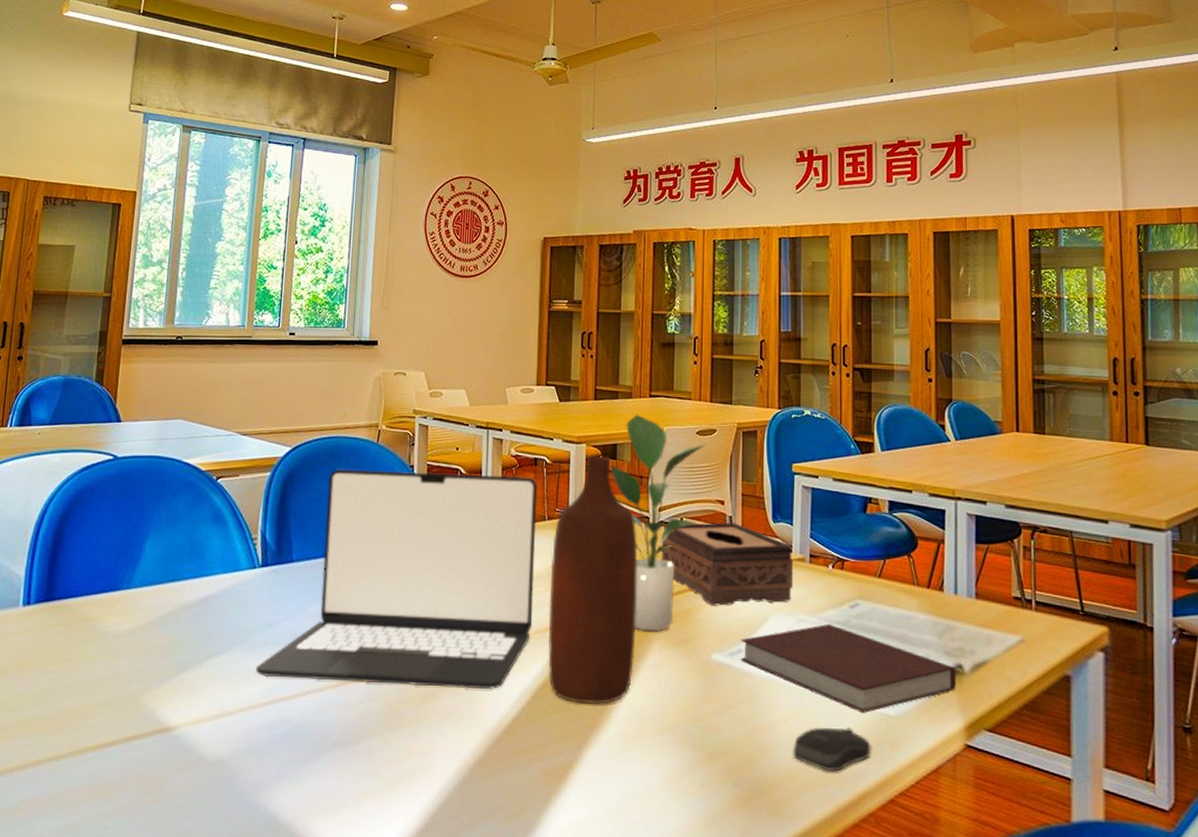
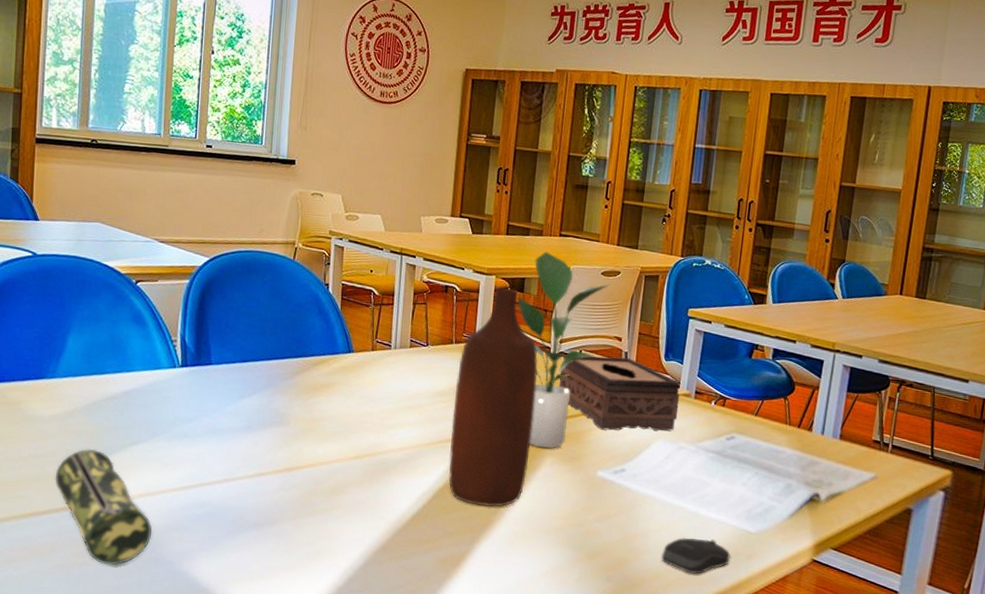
pencil case: none [125,665,228,803] -> present [55,448,153,566]
laptop: present [255,469,537,690] -> none [177,281,447,489]
notebook: present [740,623,957,713] -> none [623,452,813,528]

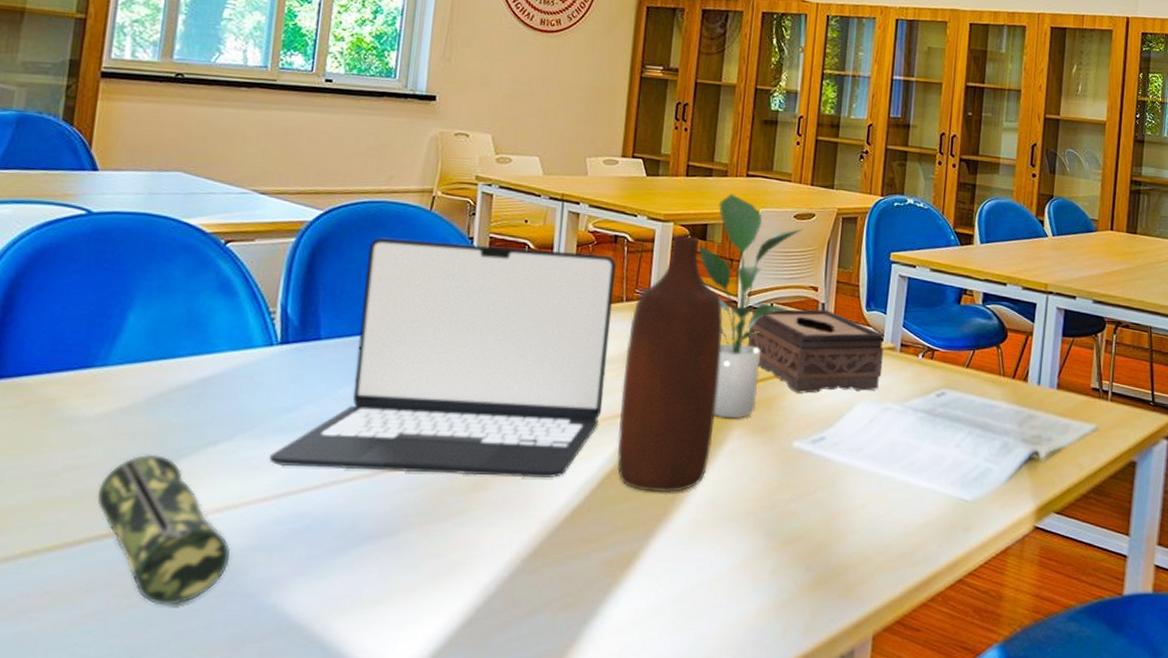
laptop: none [177,281,447,489] -> present [269,237,616,479]
computer mouse: present [661,537,730,574] -> none [868,512,945,554]

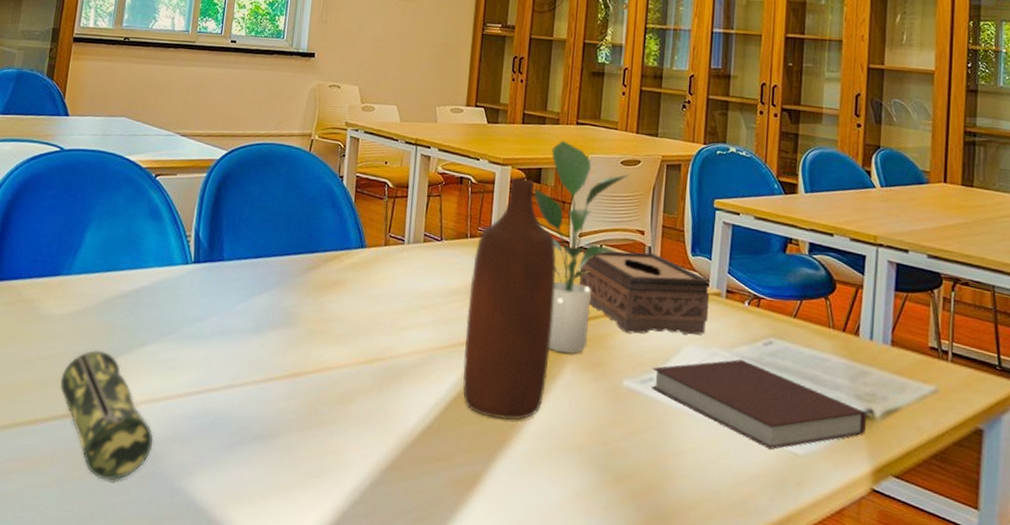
laptop: present [269,237,616,479] -> none [183,174,462,398]
notebook: none [822,412,1033,498] -> present [651,359,867,449]

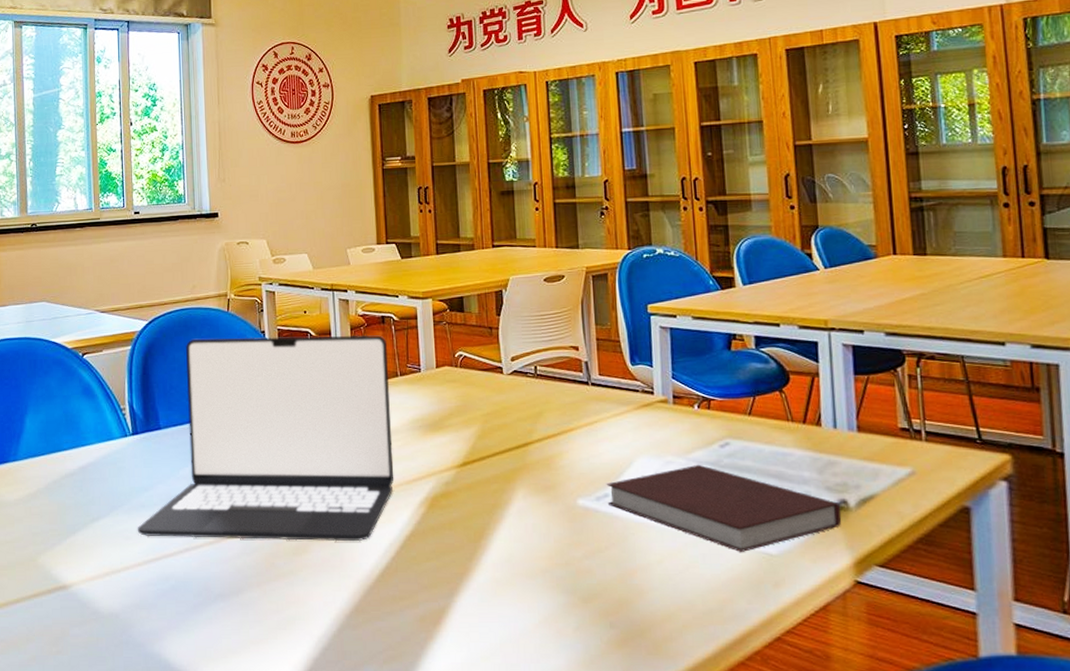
pencil case: present [60,349,154,481] -> none [24,529,121,652]
laptop: none [183,174,462,398] -> present [137,334,394,542]
bottle: present [463,178,557,420] -> none [407,309,499,552]
potted plant: present [533,140,630,354] -> none [457,265,555,480]
tissue box: present [579,250,710,335] -> none [518,368,658,452]

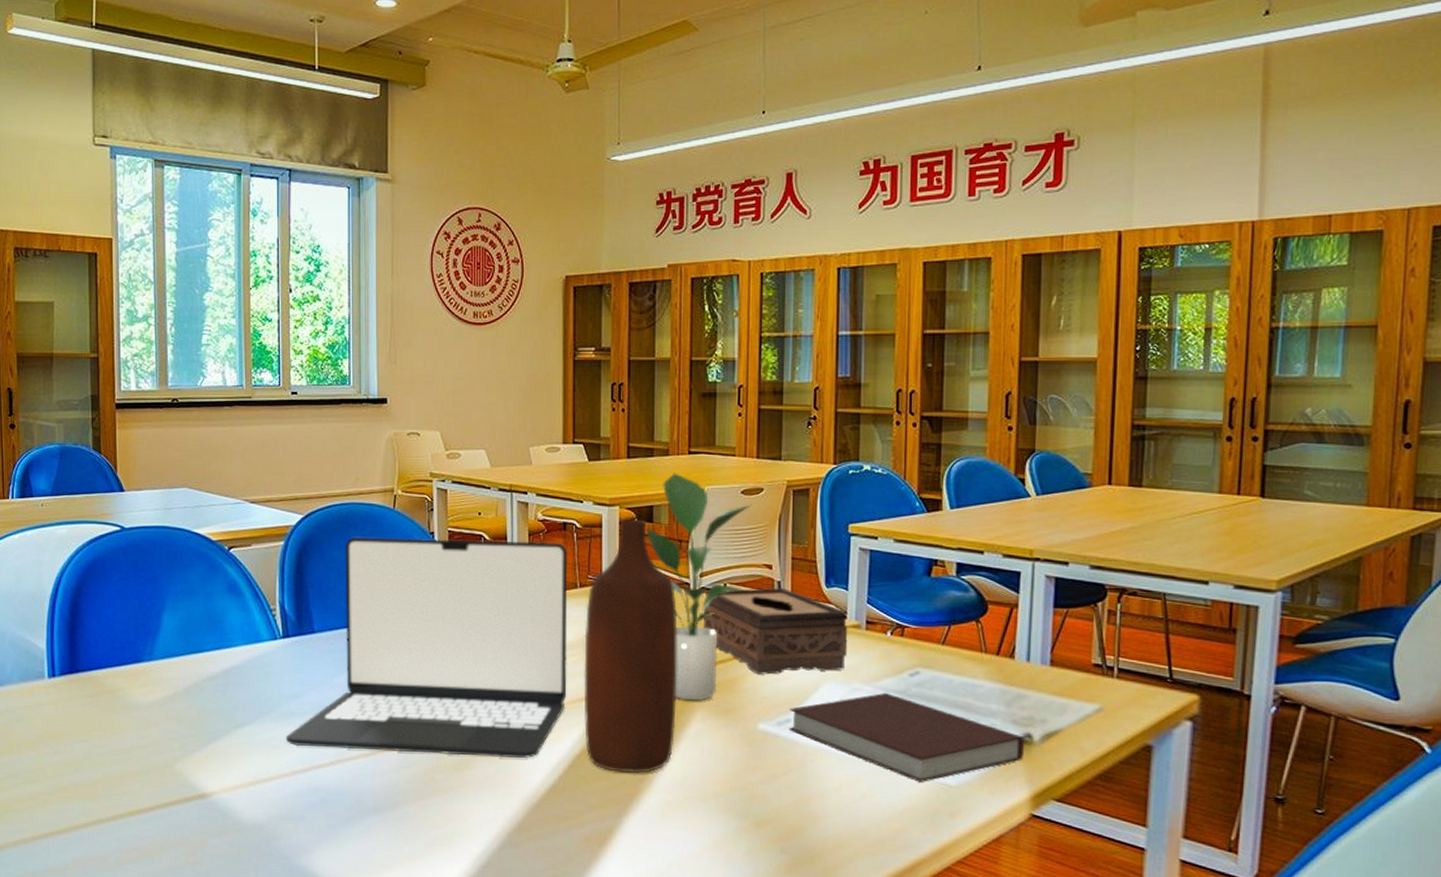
bottle: none [407,309,499,552] -> present [584,518,678,773]
potted plant: none [457,265,555,480] -> present [645,473,753,701]
tissue box: none [518,368,658,452] -> present [704,588,848,675]

